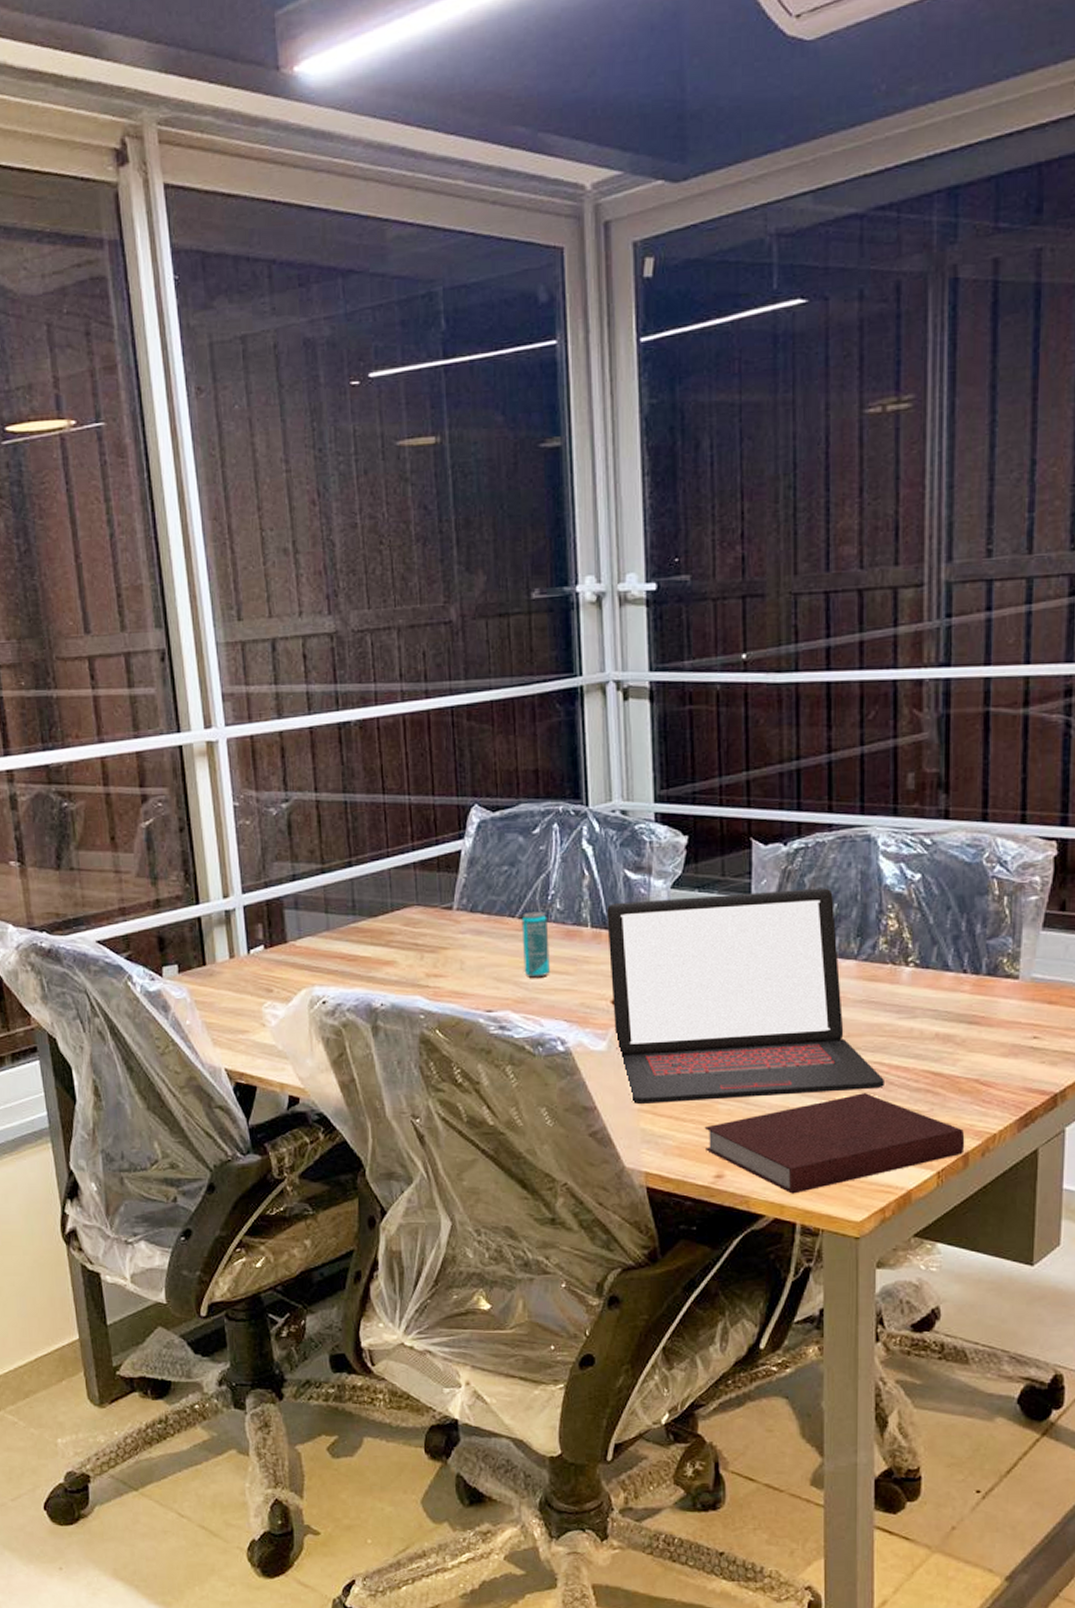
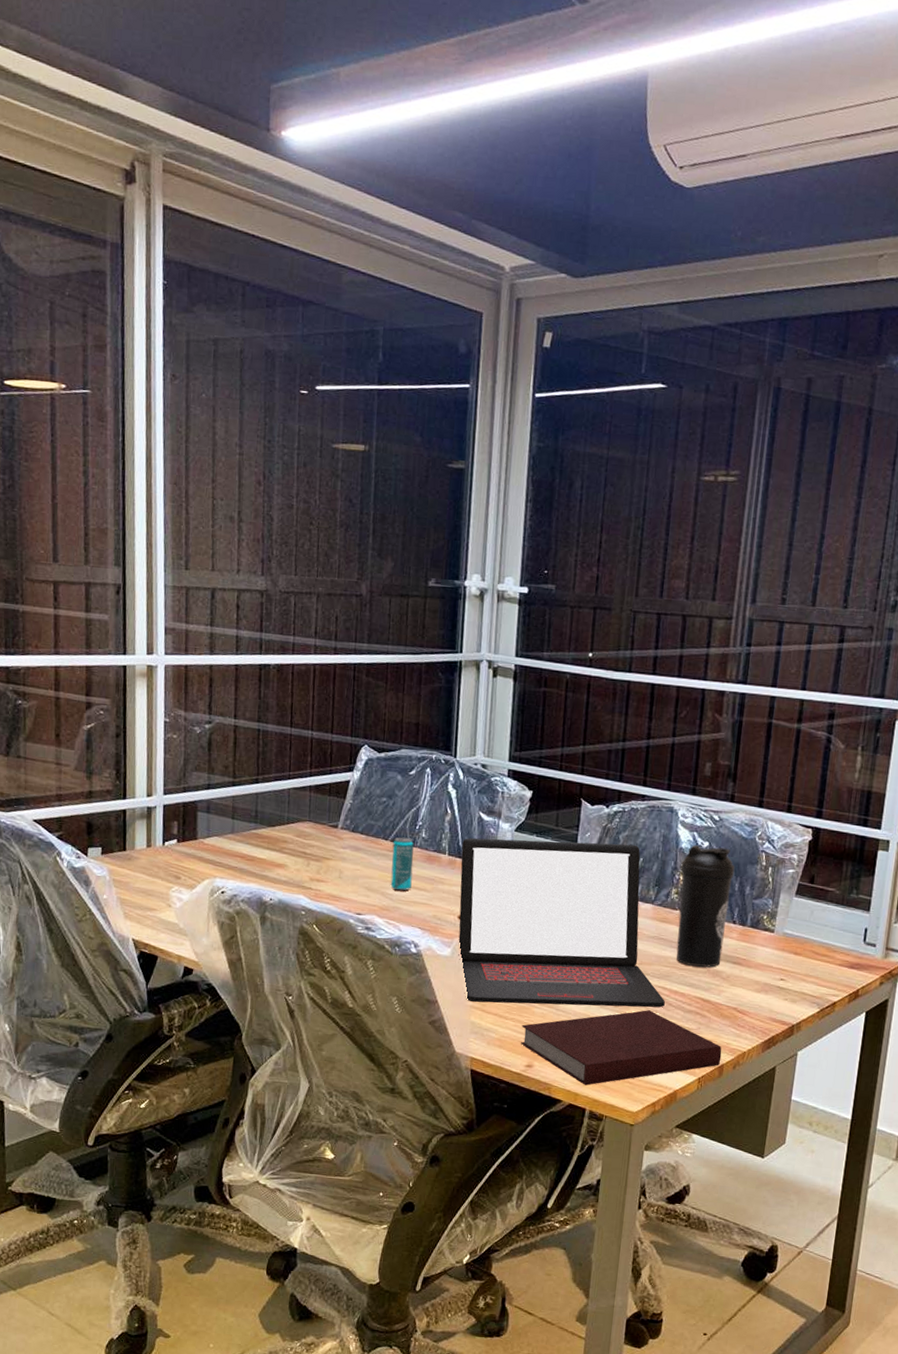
water bottle: none [888,878,959,1032] -> present [676,844,735,967]

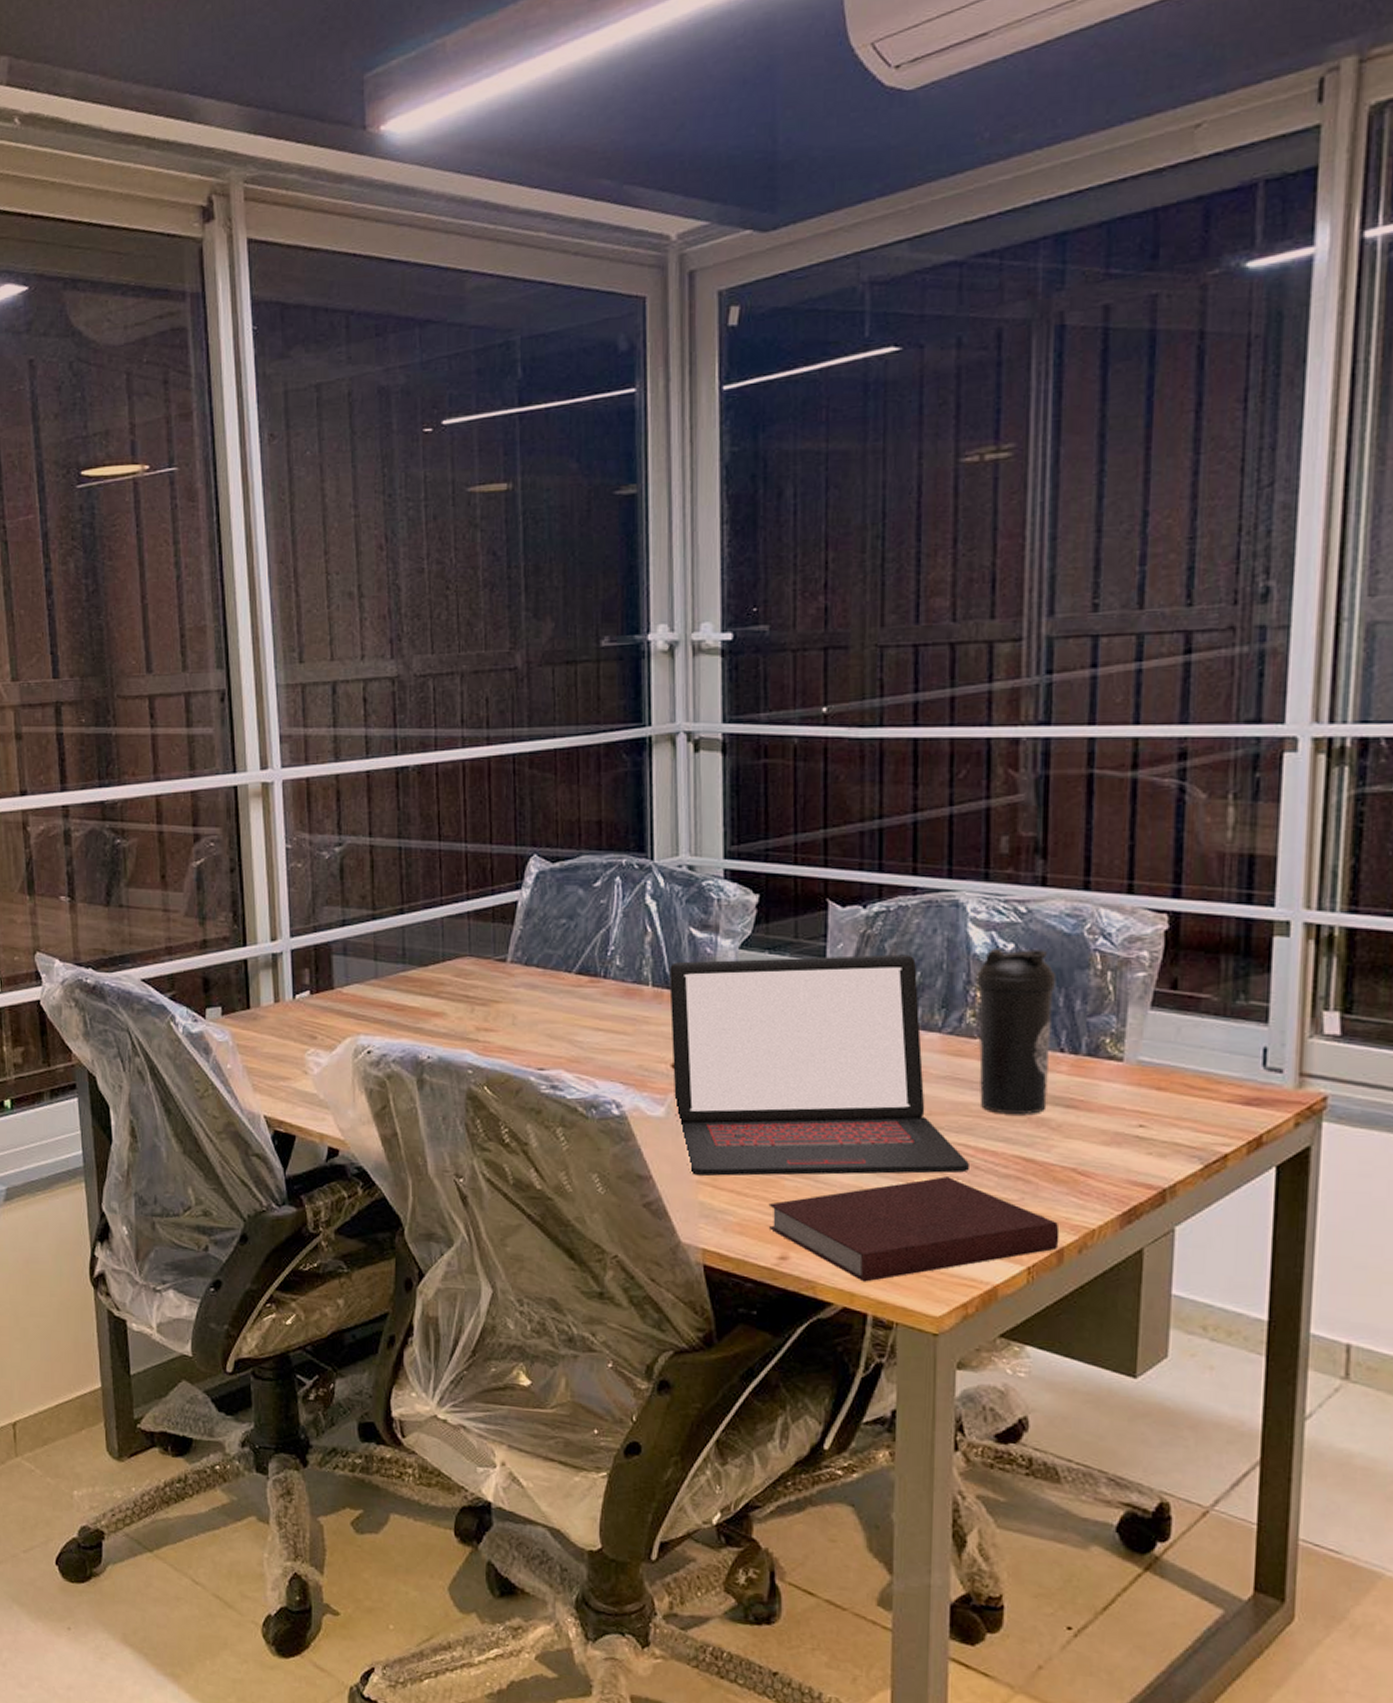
beverage can: present [390,837,414,891] -> none [578,967,607,1036]

